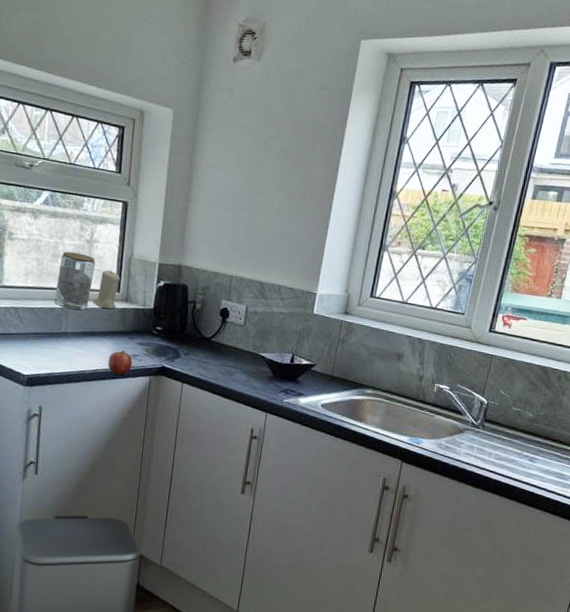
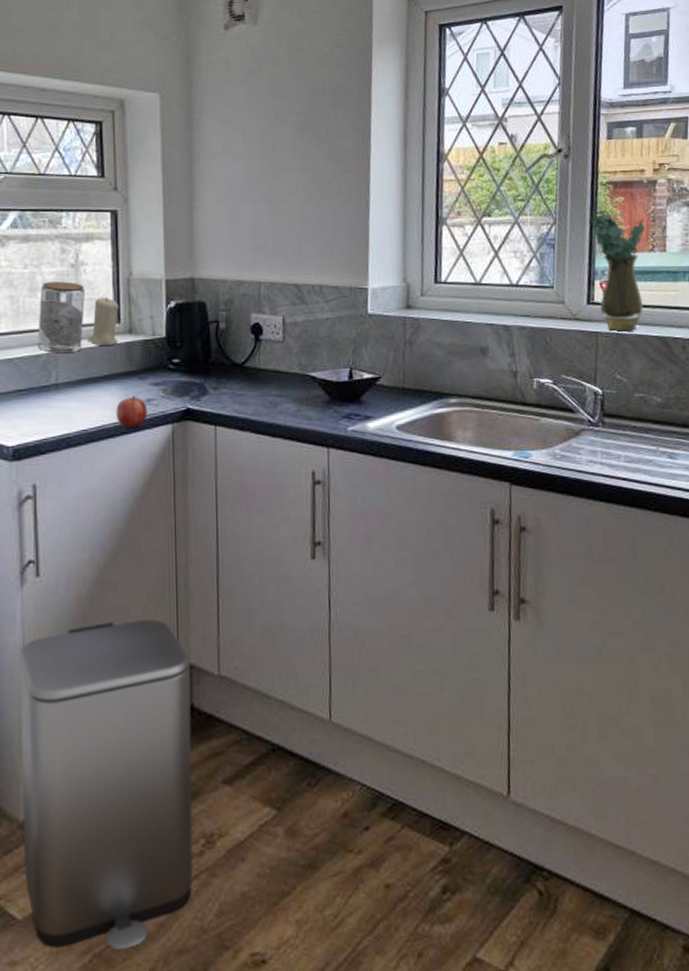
vase: none [498,254,548,358] -> present [588,208,645,332]

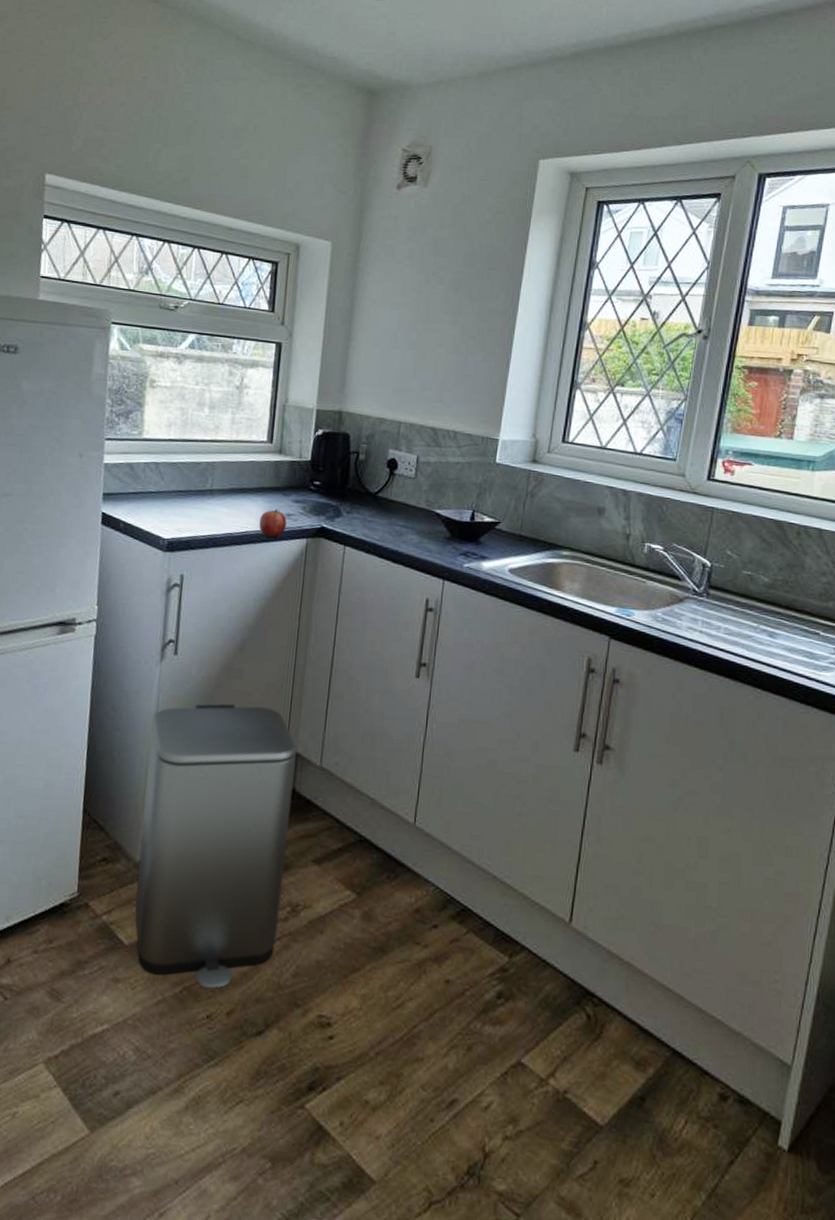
jar: present [37,281,85,354] -> none [199,399,245,464]
candle: present [86,296,119,346] -> none [241,418,273,463]
vase: present [588,208,645,332] -> none [719,389,774,511]

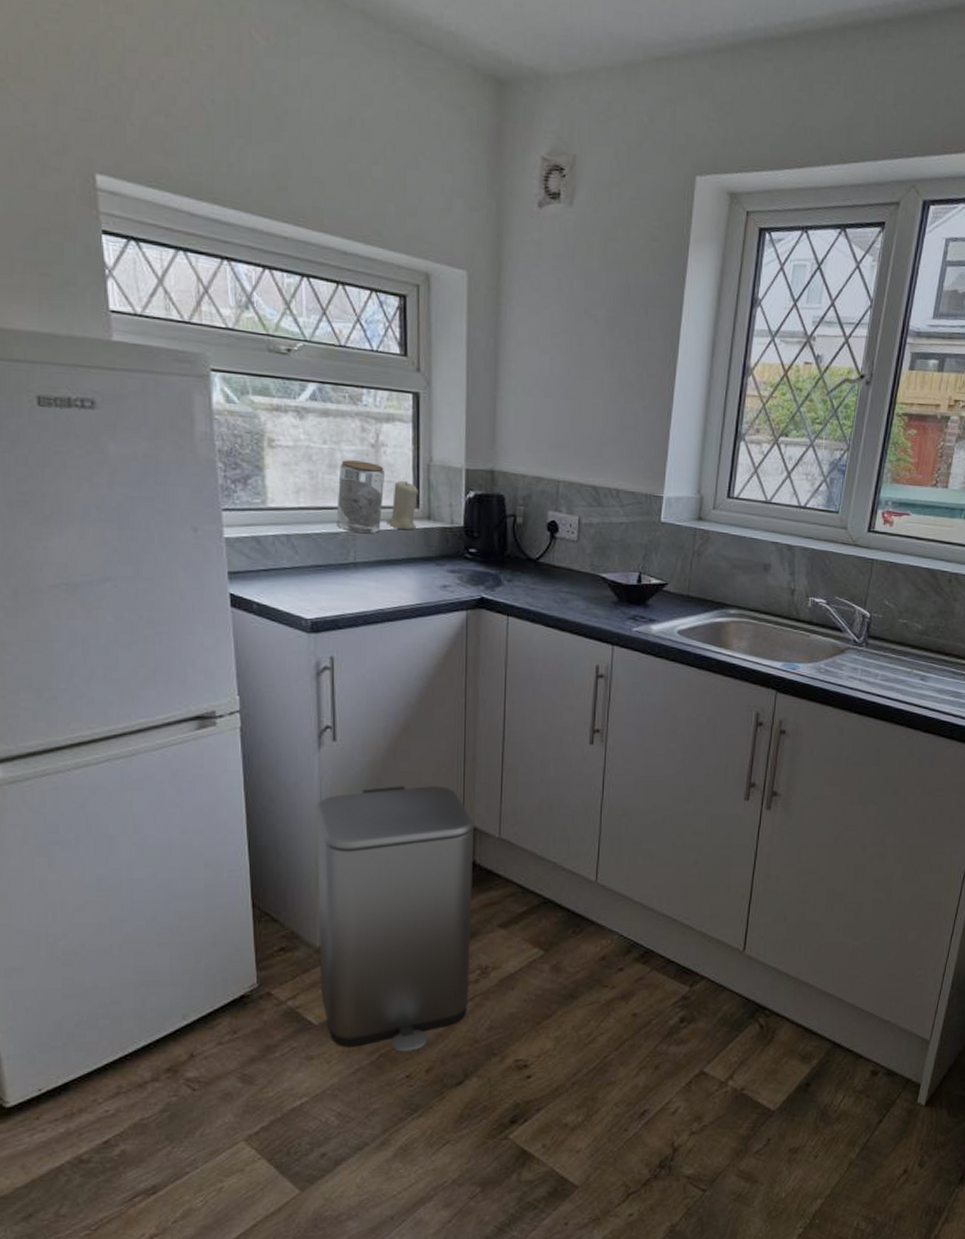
jar: none [199,399,245,464] -> present [336,460,384,534]
candle: none [241,418,273,463] -> present [385,480,418,531]
fruit: present [259,509,287,537] -> none [412,581,443,611]

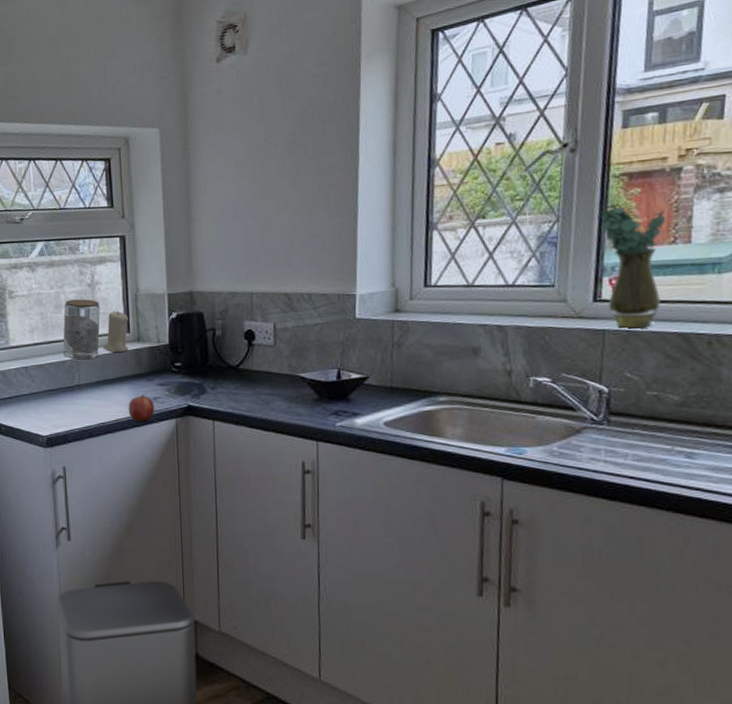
fruit: none [412,581,443,611] -> present [128,395,155,421]
vase: none [879,438,932,561] -> present [597,203,665,329]

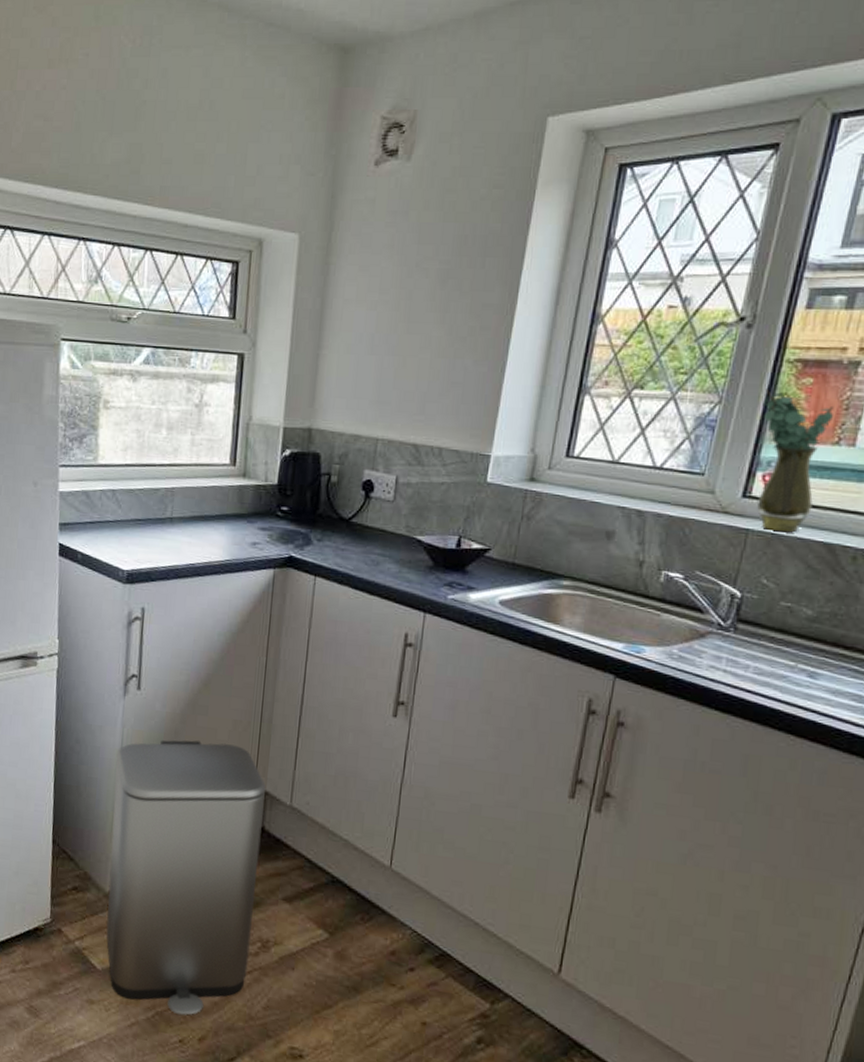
jar: present [63,299,100,360] -> none [157,419,206,490]
candle: present [102,310,128,353] -> none [202,439,236,488]
fruit: present [128,395,155,421] -> none [222,538,253,568]

